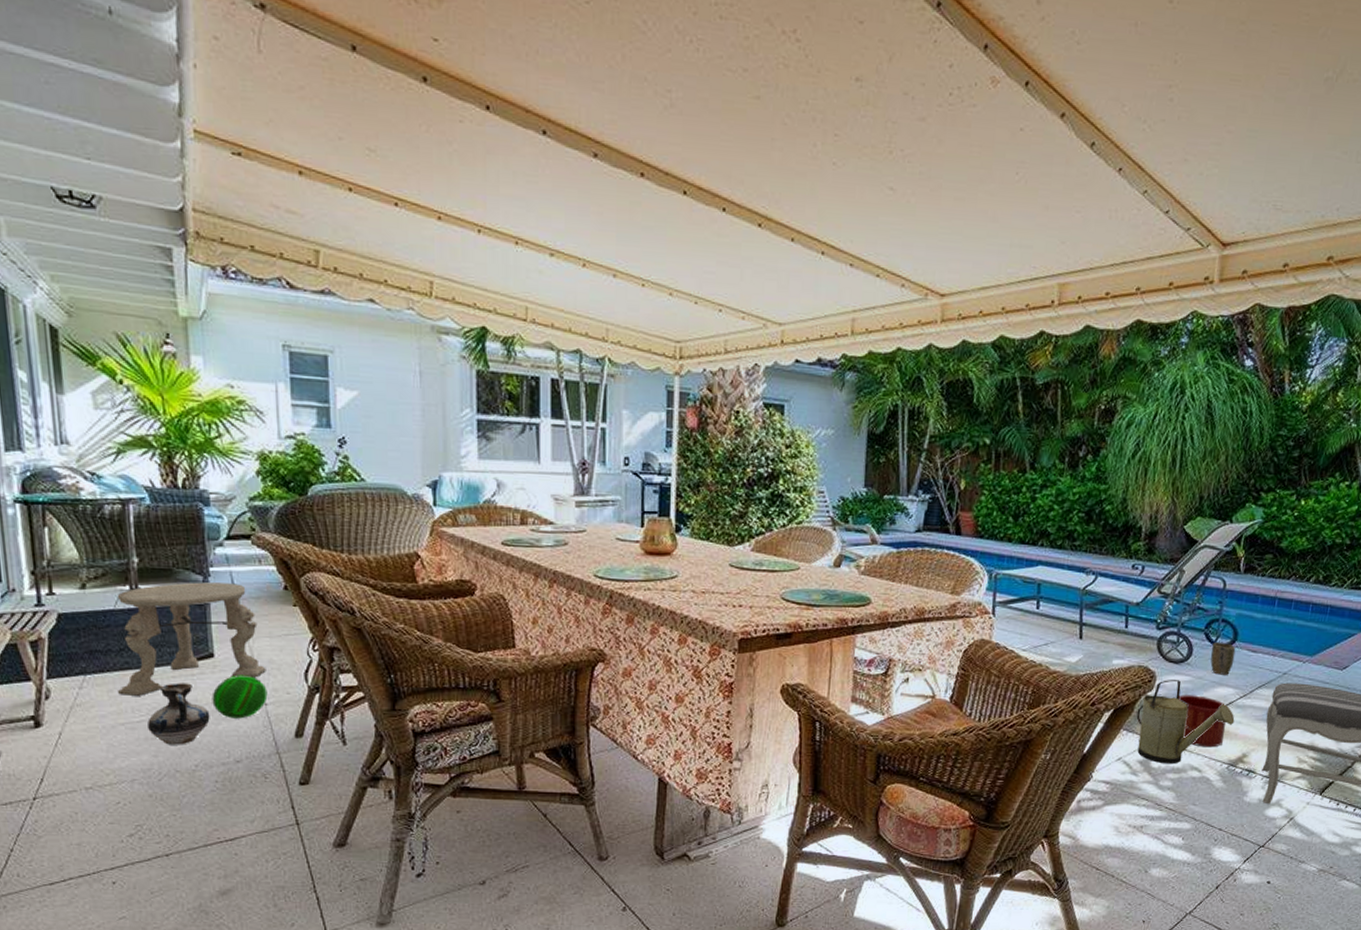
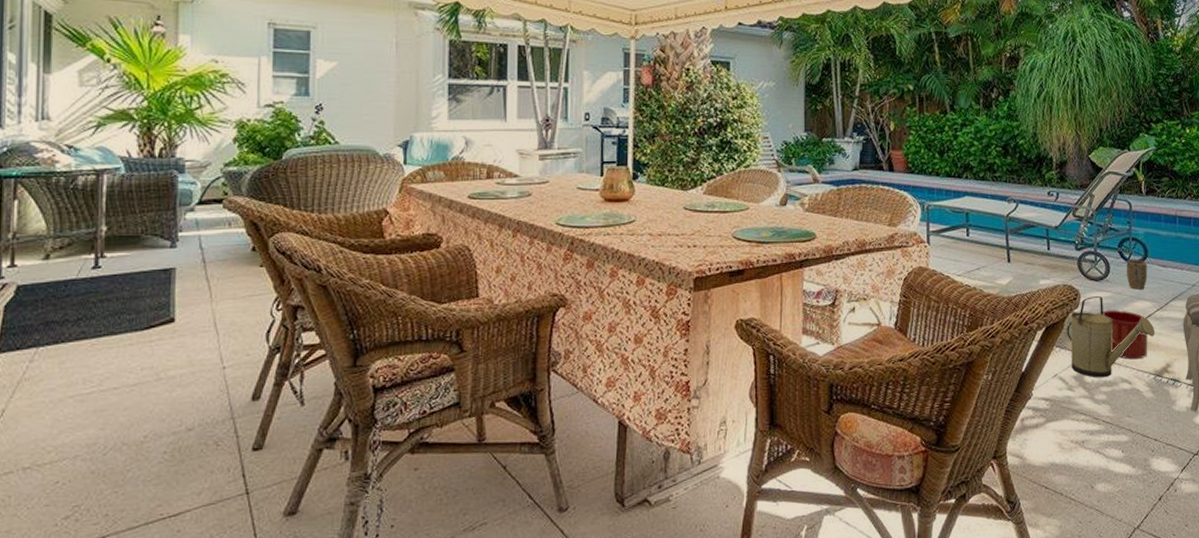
side table: present [117,582,266,696] -> none [71,247,227,367]
ceramic jug: present [148,683,210,745] -> none [98,350,165,416]
ball: present [212,674,268,719] -> none [168,338,227,385]

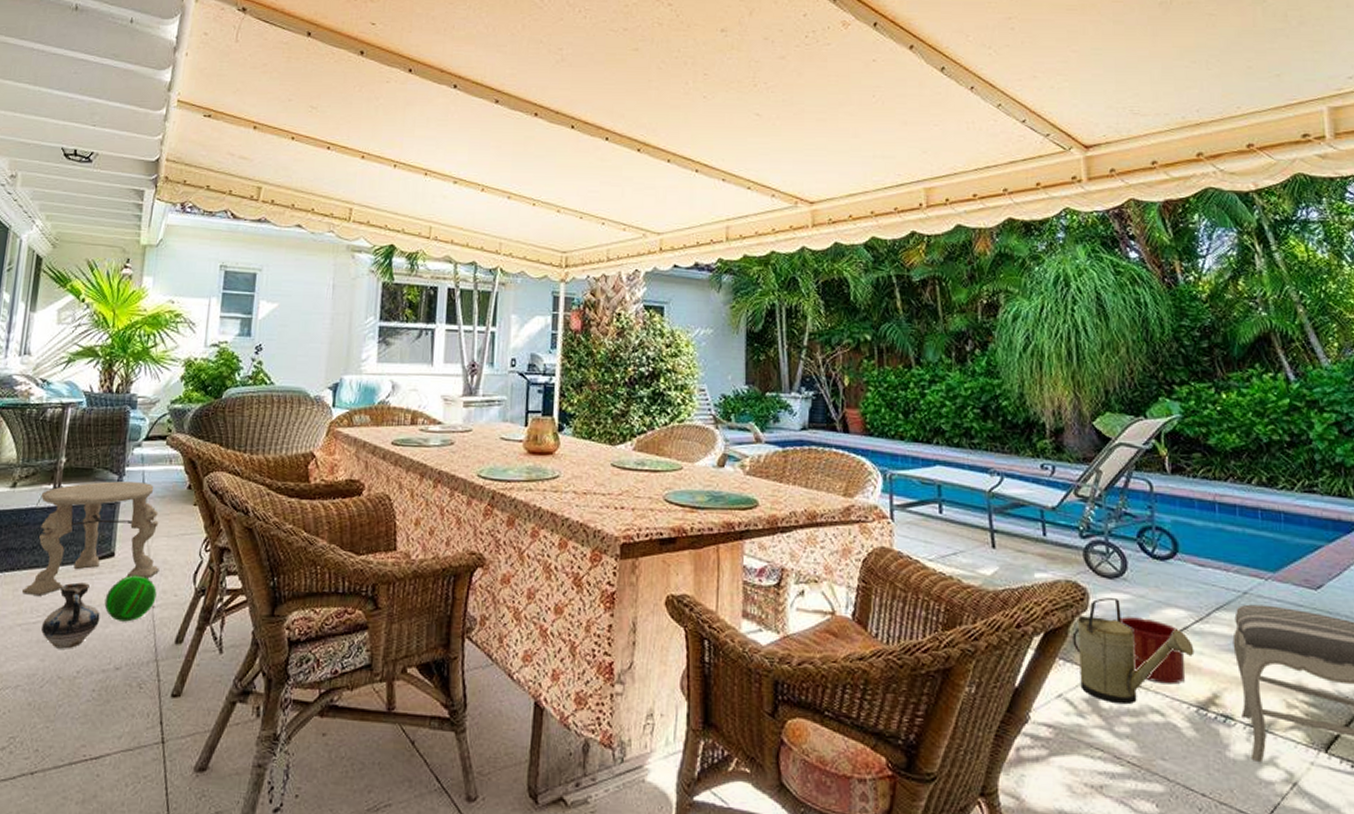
side table: none [71,247,227,367] -> present [22,481,159,596]
ceramic jug: none [98,350,165,416] -> present [41,582,101,649]
ball: none [168,338,227,385] -> present [104,575,157,622]
plant pot: present [1126,260,1148,290] -> none [1149,554,1180,594]

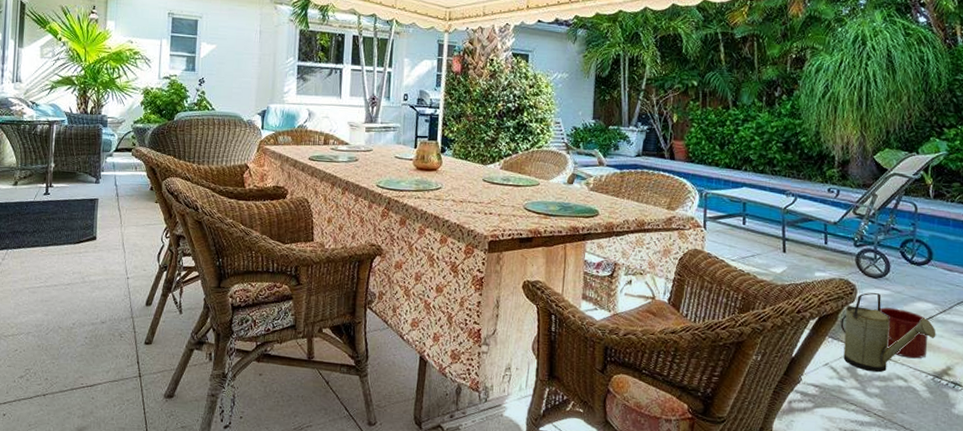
side table: present [22,481,159,596] -> none [28,182,131,267]
ceramic jug: present [41,582,101,649] -> none [44,258,88,307]
ball: present [104,575,157,622] -> none [90,254,130,289]

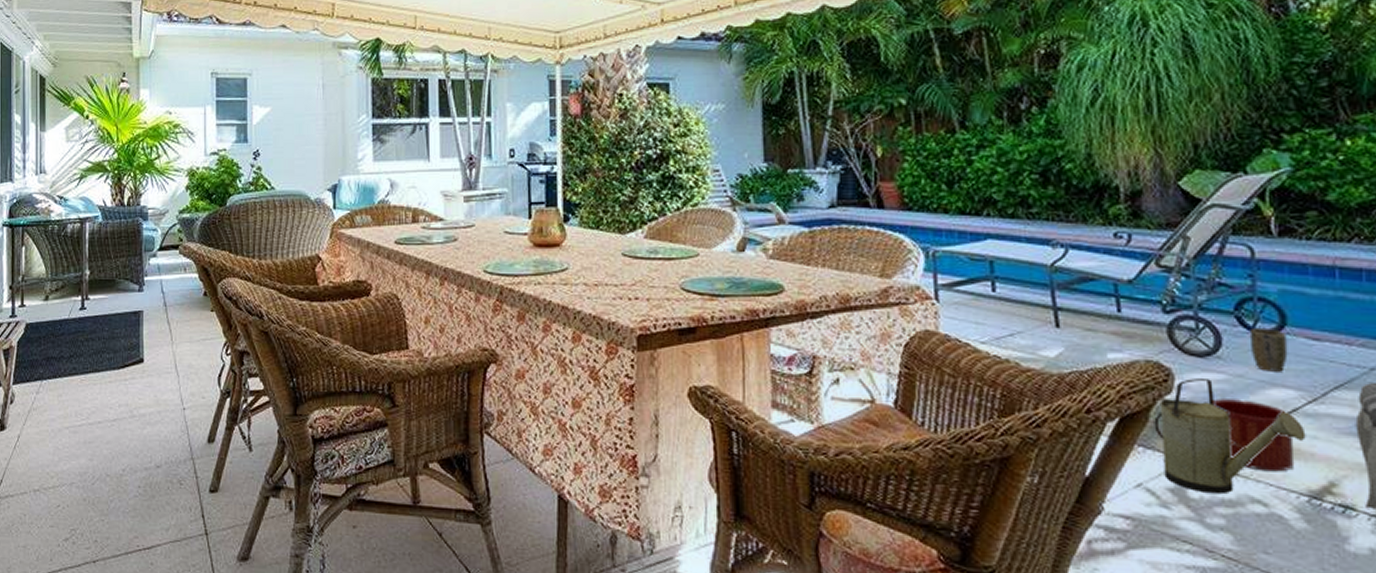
plant pot: none [907,261,932,291] -> present [1249,329,1288,372]

